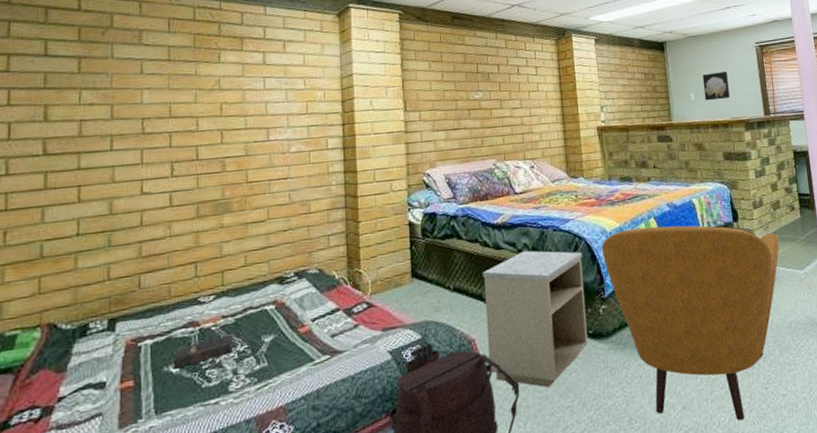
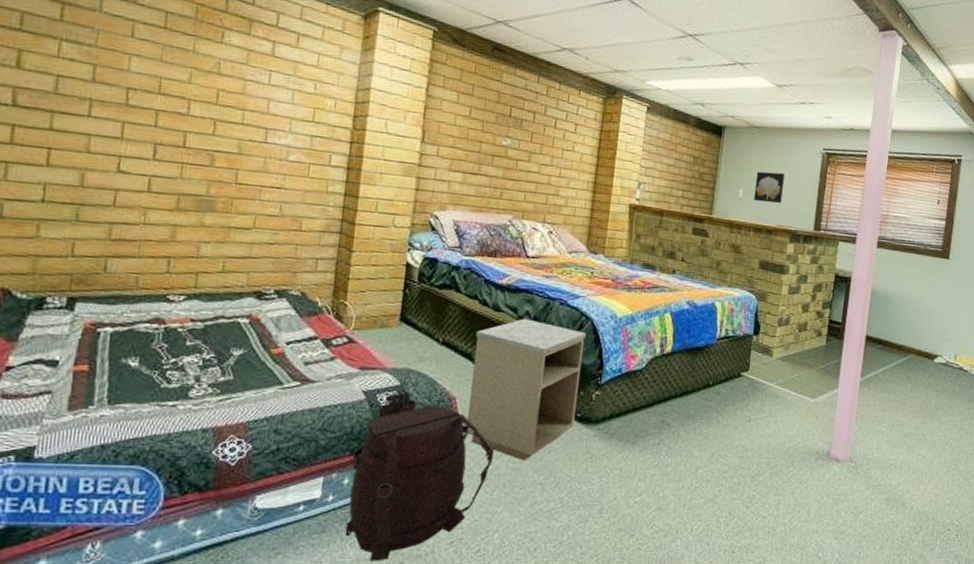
hardback book: present [172,334,234,369] -> none [131,339,201,363]
armchair: present [602,225,780,421] -> none [607,319,797,532]

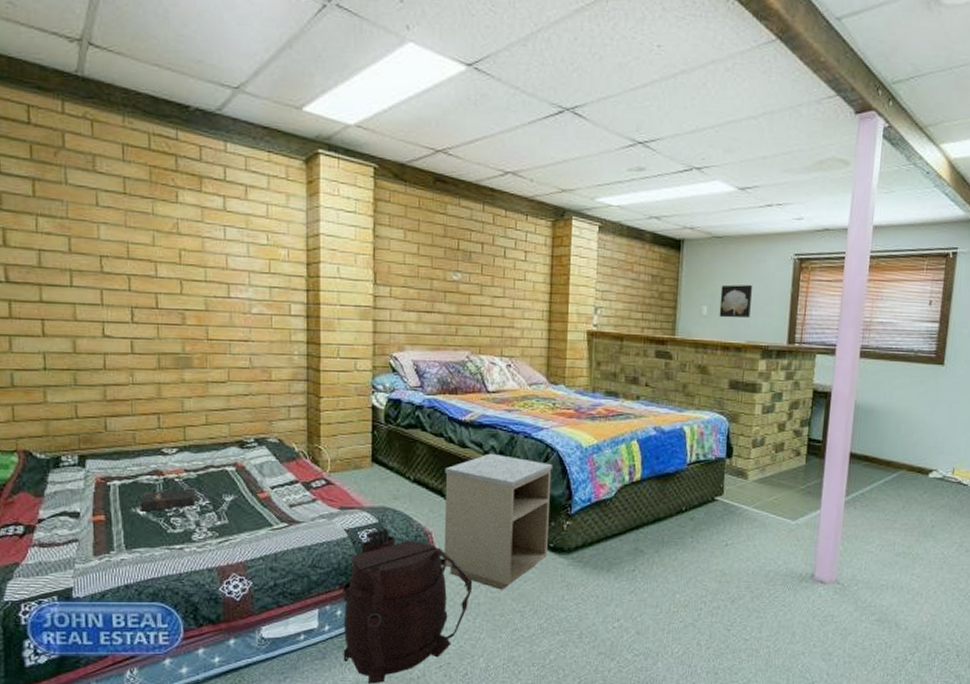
hardback book: none [131,339,201,363] -> present [139,488,197,512]

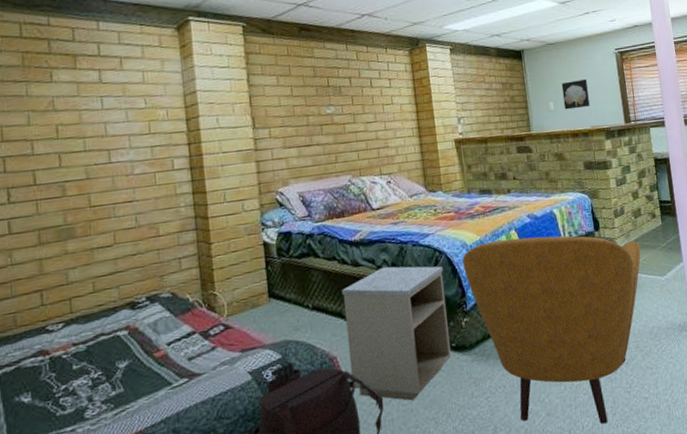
hardback book: present [139,488,197,512] -> none [23,361,88,399]
armchair: none [574,448,774,655] -> present [462,236,641,424]

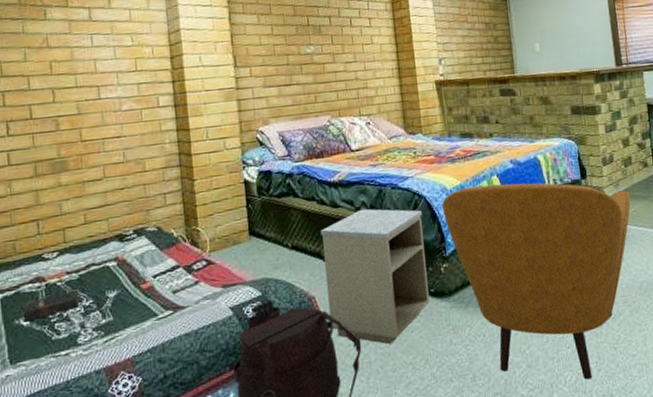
hardback book: none [23,361,88,399] -> present [22,289,80,322]
wall art: present [561,79,590,110] -> none [548,20,578,52]

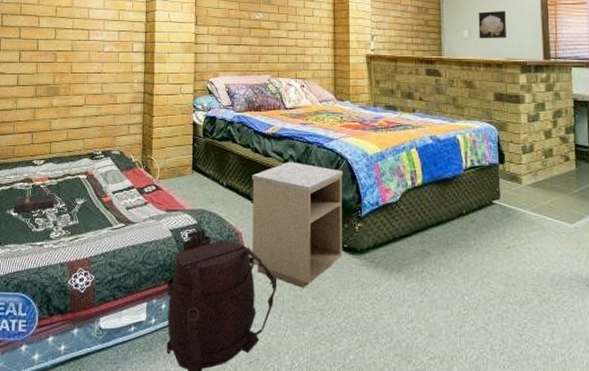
armchair: present [442,183,631,380] -> none [362,155,548,361]
wall art: none [548,20,578,52] -> present [478,11,506,39]

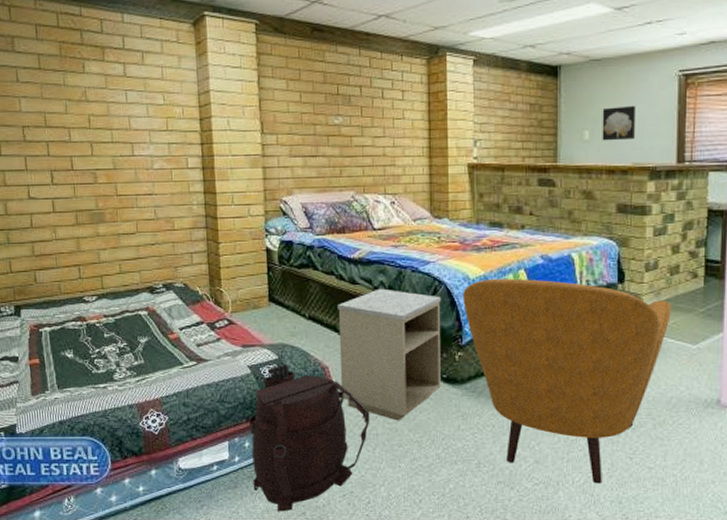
hardback book: present [13,193,56,213] -> none [67,332,116,355]
armchair: none [362,155,548,361] -> present [463,278,671,484]

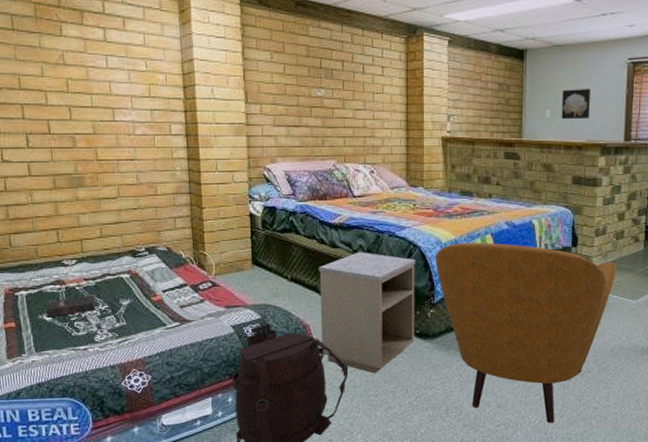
hardback book: none [67,332,116,355] -> present [45,295,97,318]

